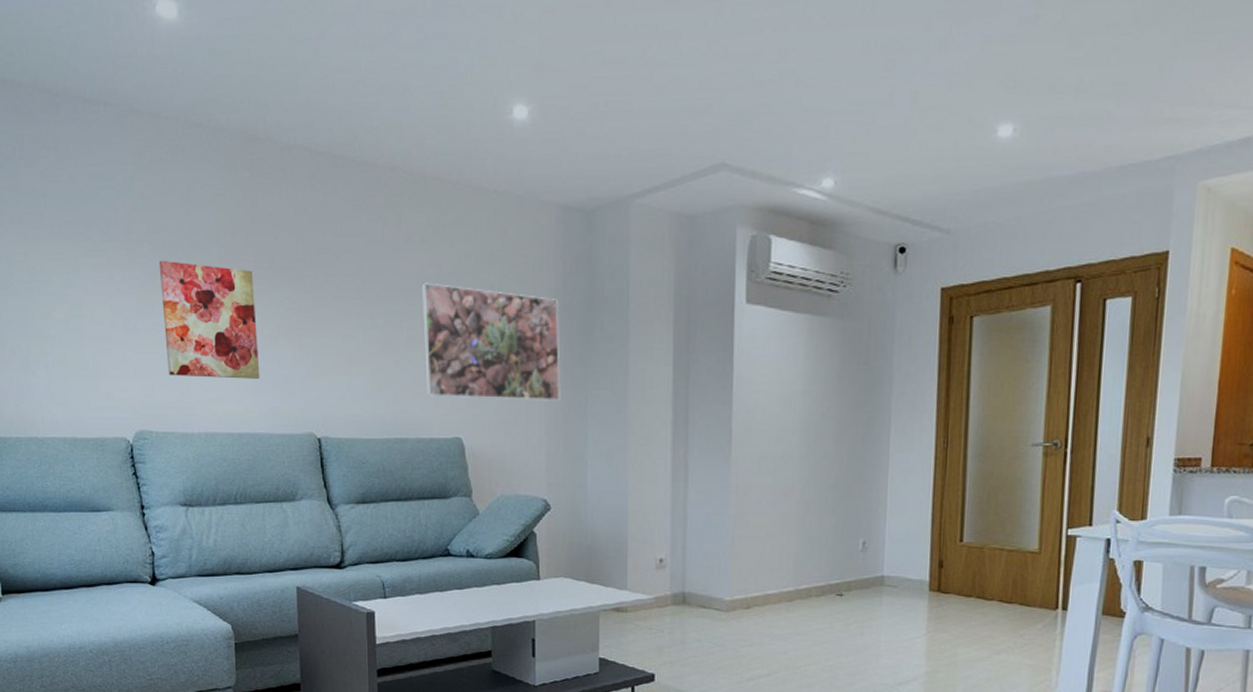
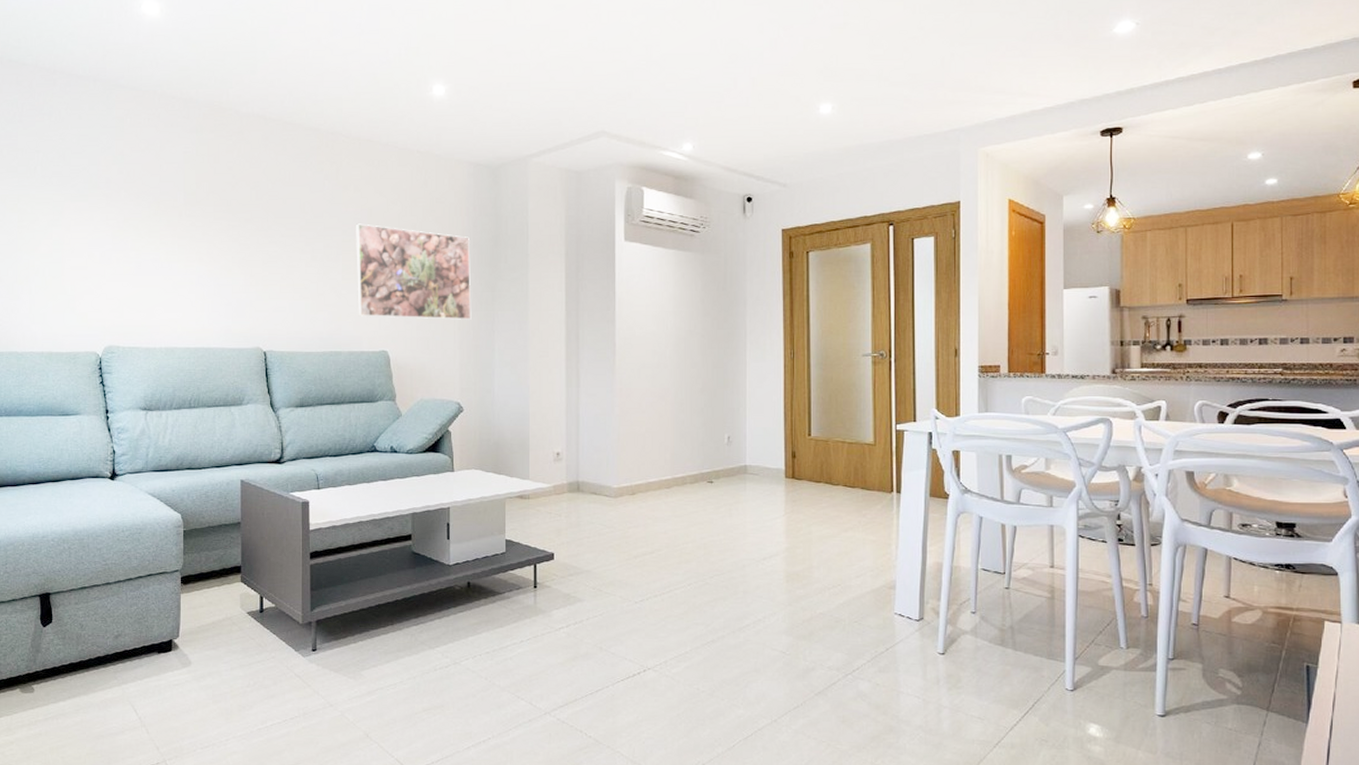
wall art: present [158,260,260,379] -> none [133,204,216,302]

